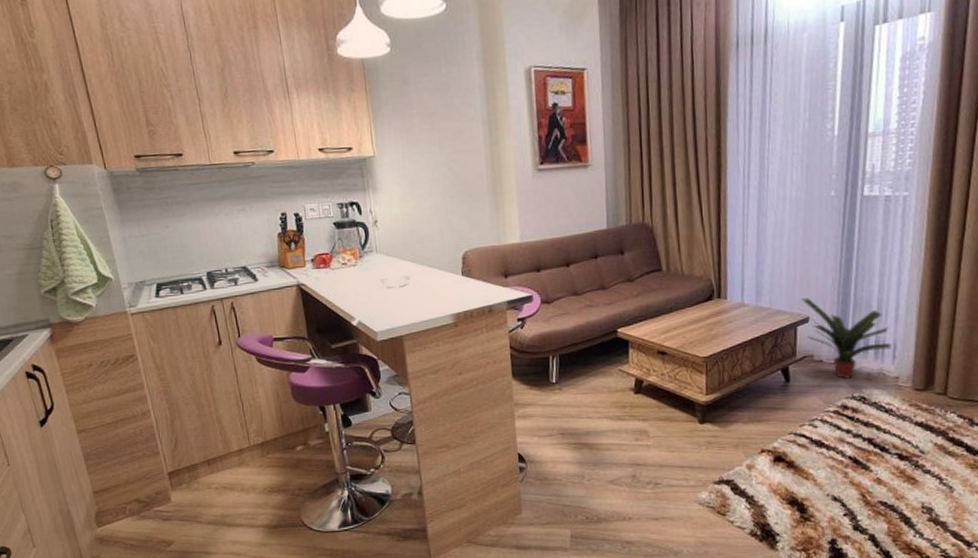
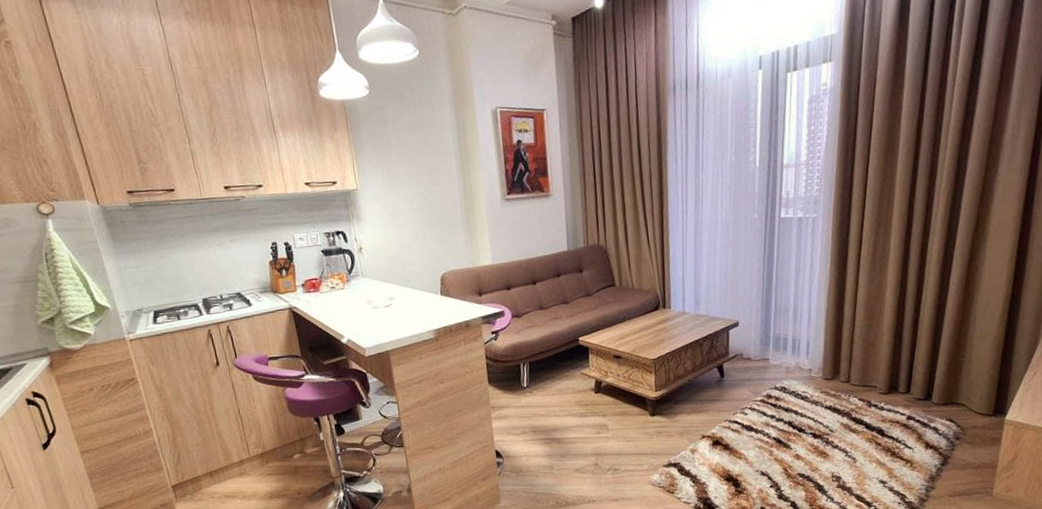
potted plant: present [801,298,891,379] -> none [732,305,805,373]

